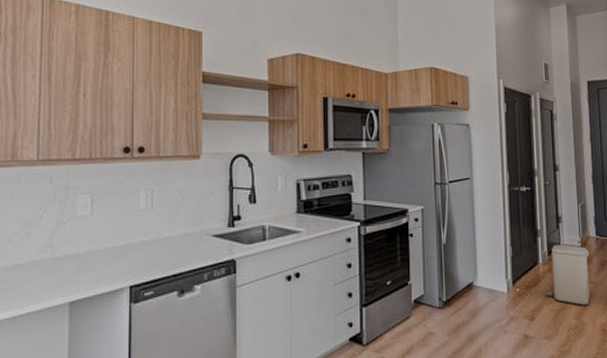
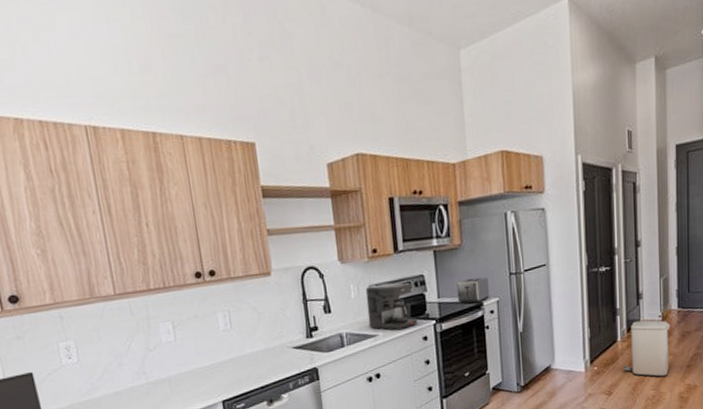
coffee maker: none [292,179,343,229] -> present [365,282,418,331]
toaster: none [383,183,415,209] -> present [456,277,490,304]

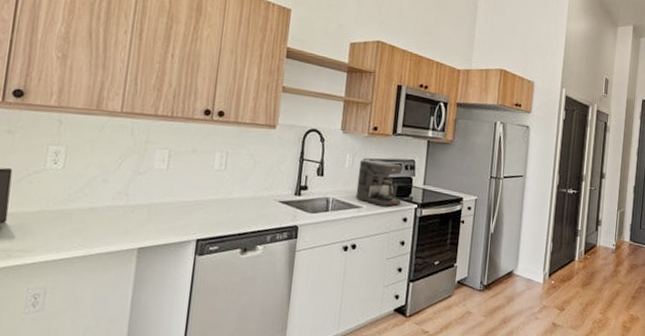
toaster: present [456,277,490,304] -> none [441,173,472,197]
pedal bin: present [622,320,670,378] -> none [576,245,622,304]

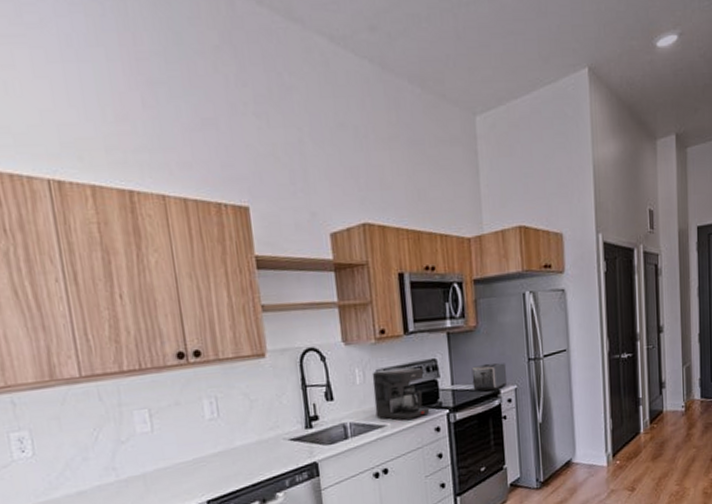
toaster: none [441,173,472,197] -> present [471,362,508,392]

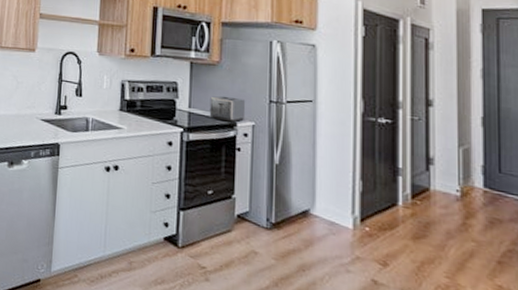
coffee maker: present [372,367,430,421] -> none [115,81,165,129]

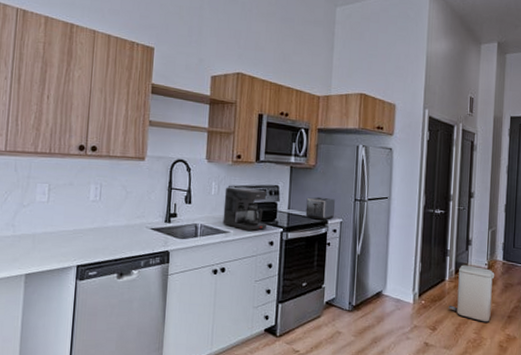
coffee maker: none [115,81,165,129] -> present [222,186,267,232]
pedal bin: none [403,188,473,267] -> present [448,265,495,324]

